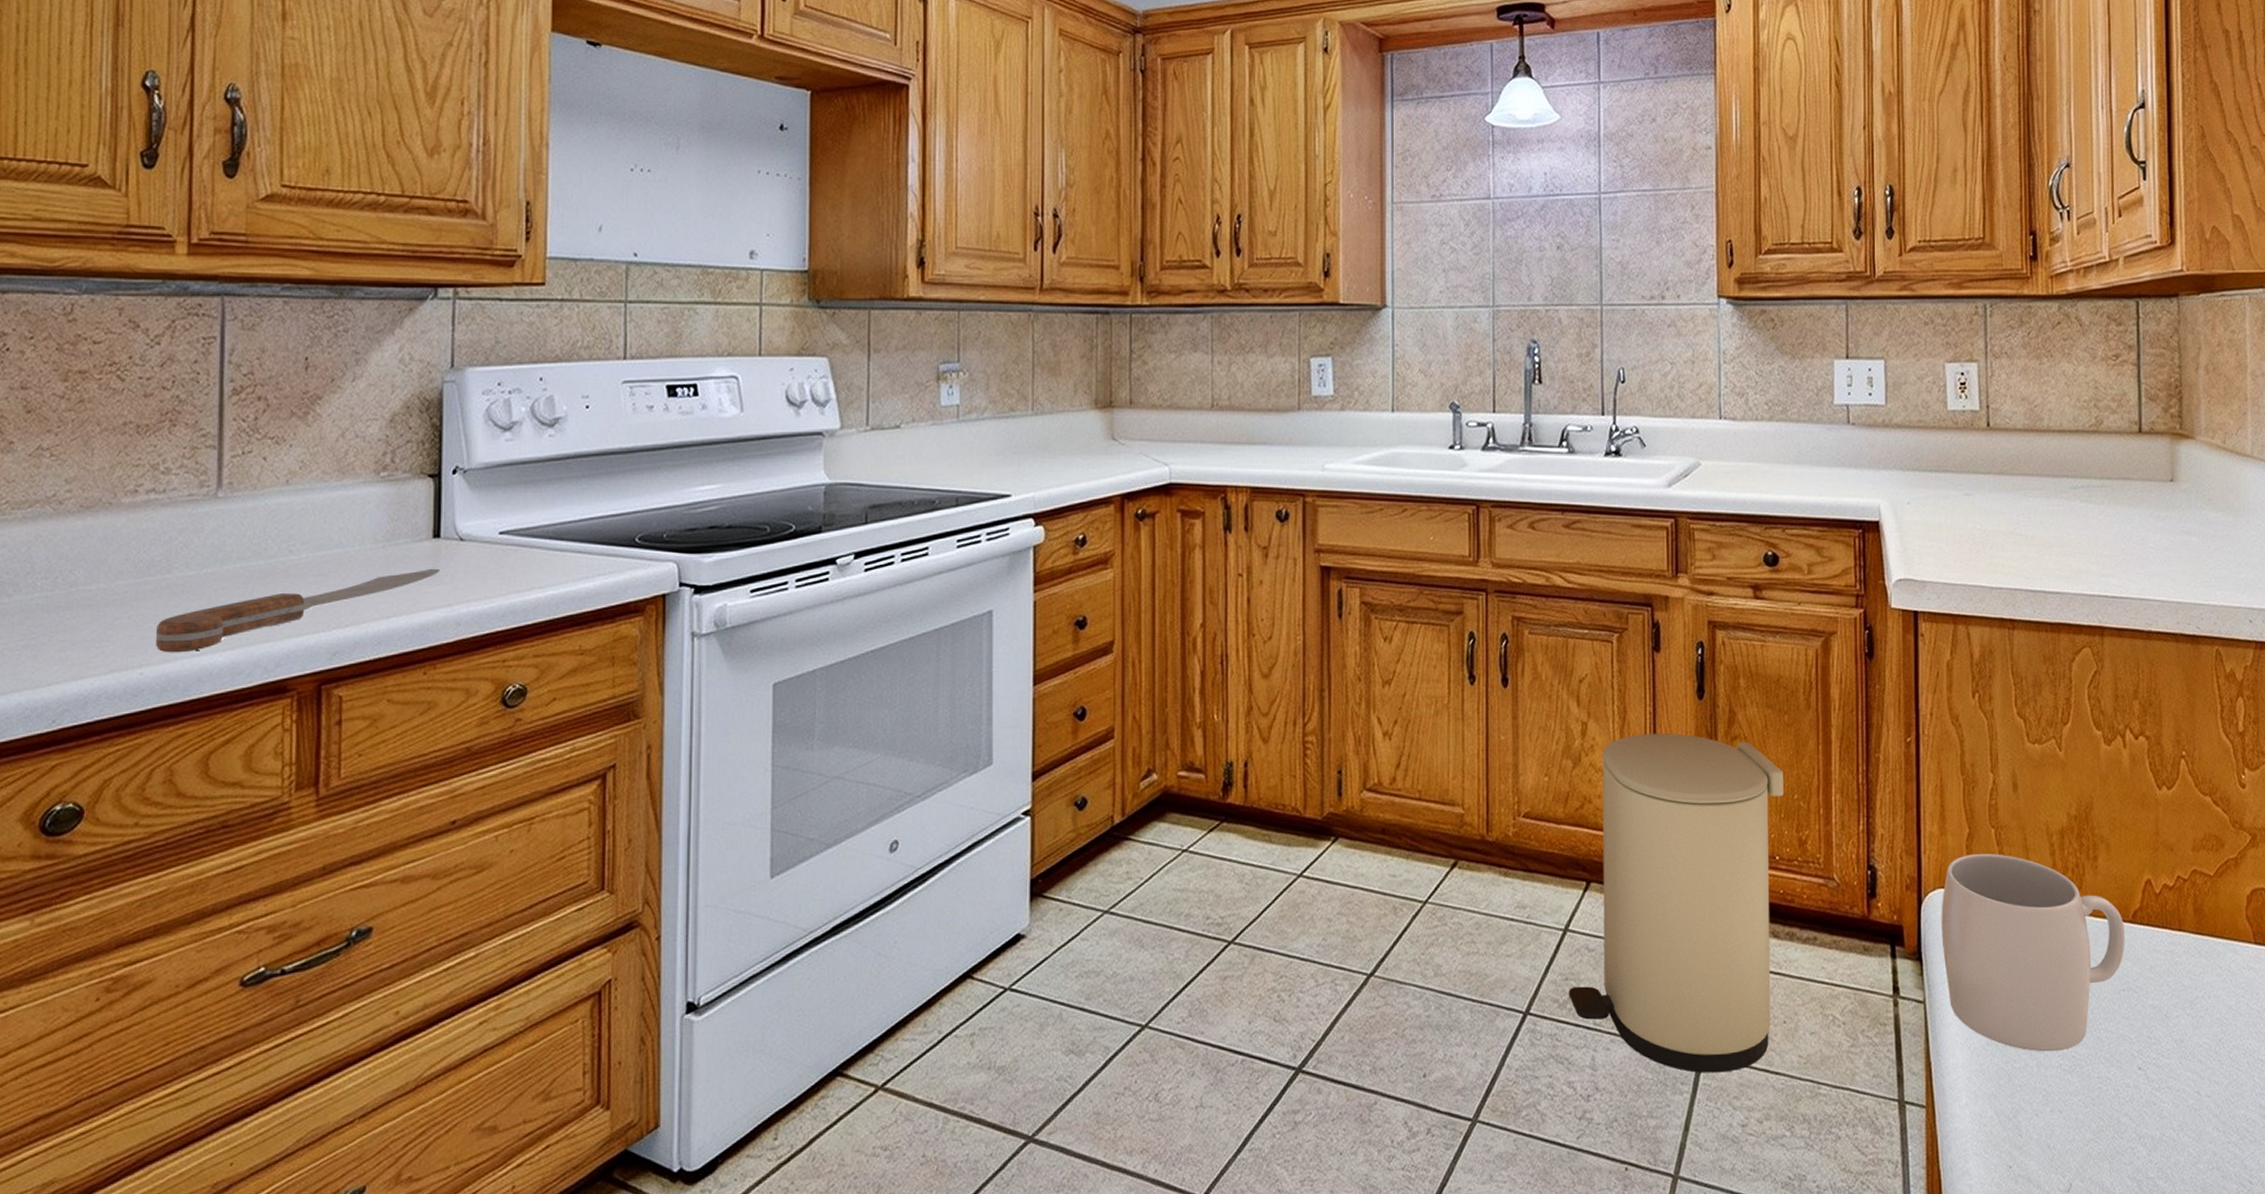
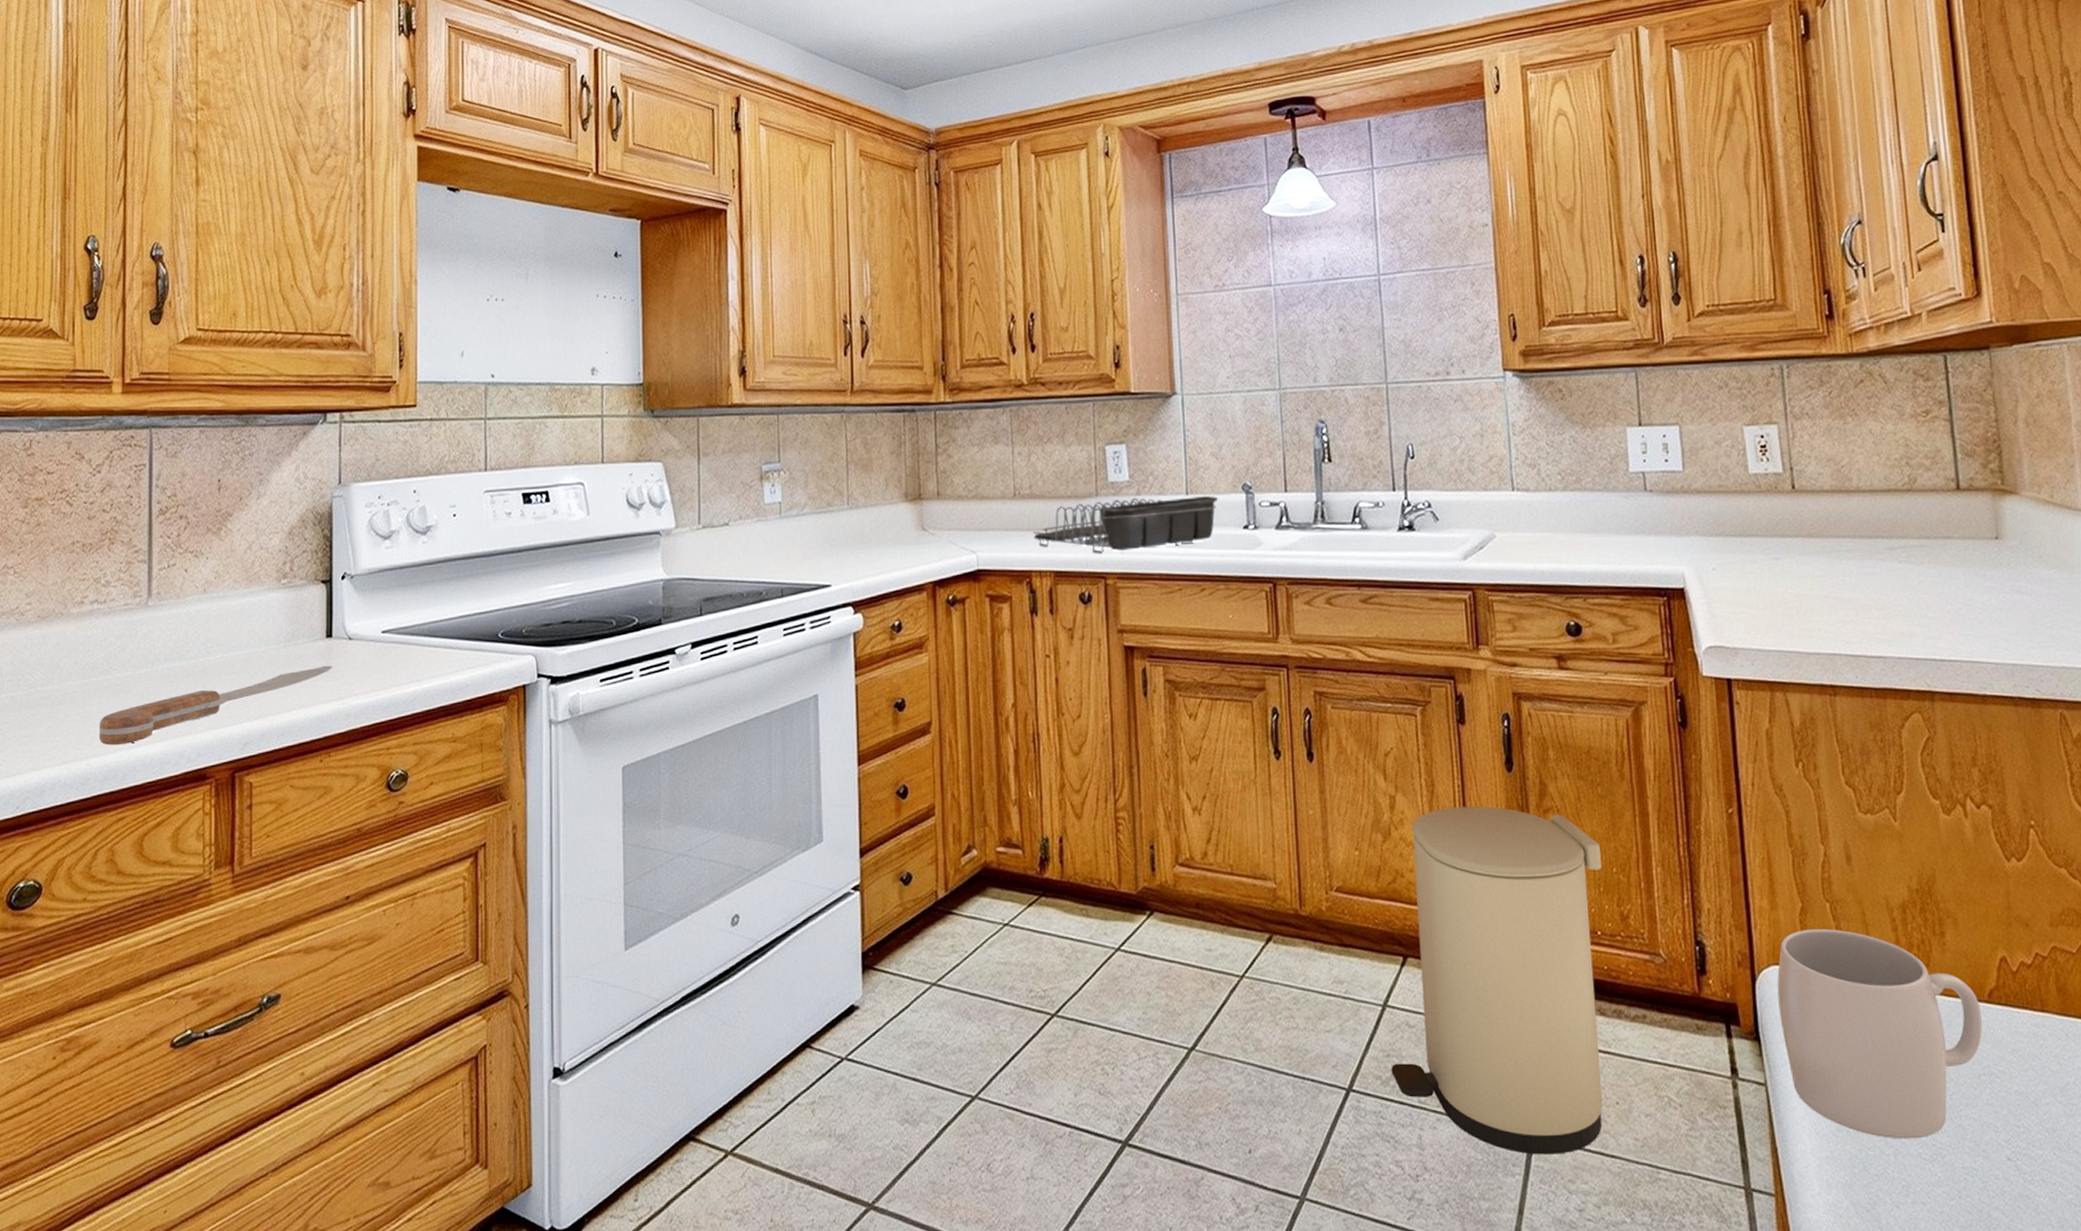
dish rack: none [1230,413,1425,470] -> present [1033,496,1219,554]

